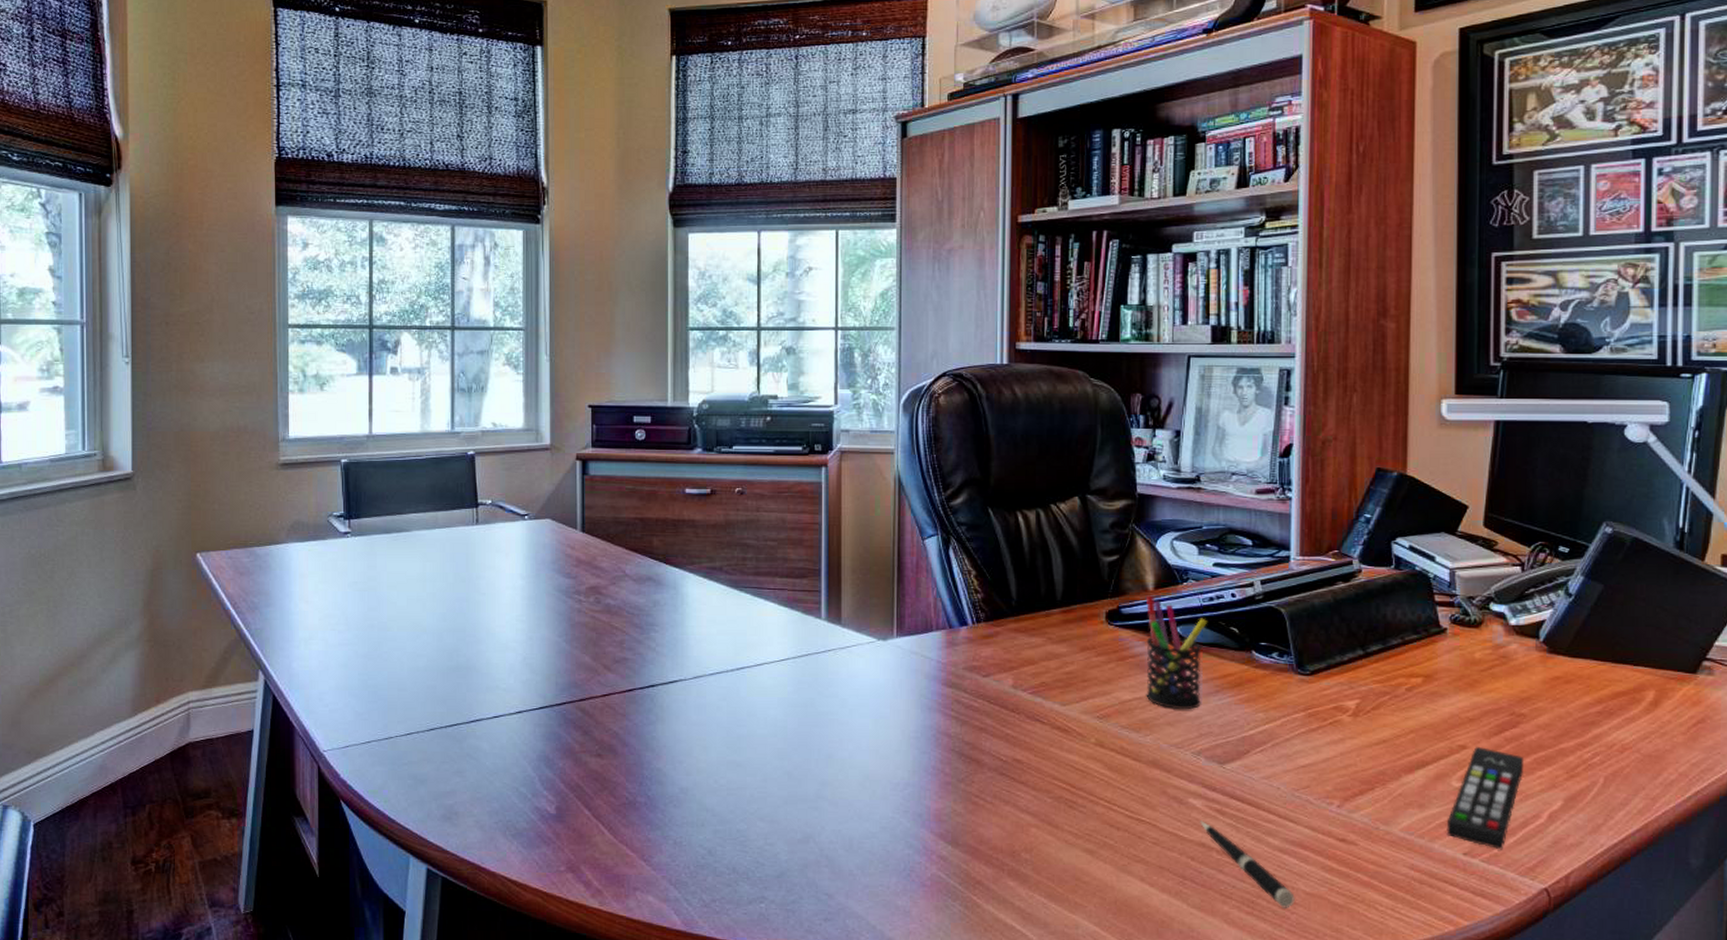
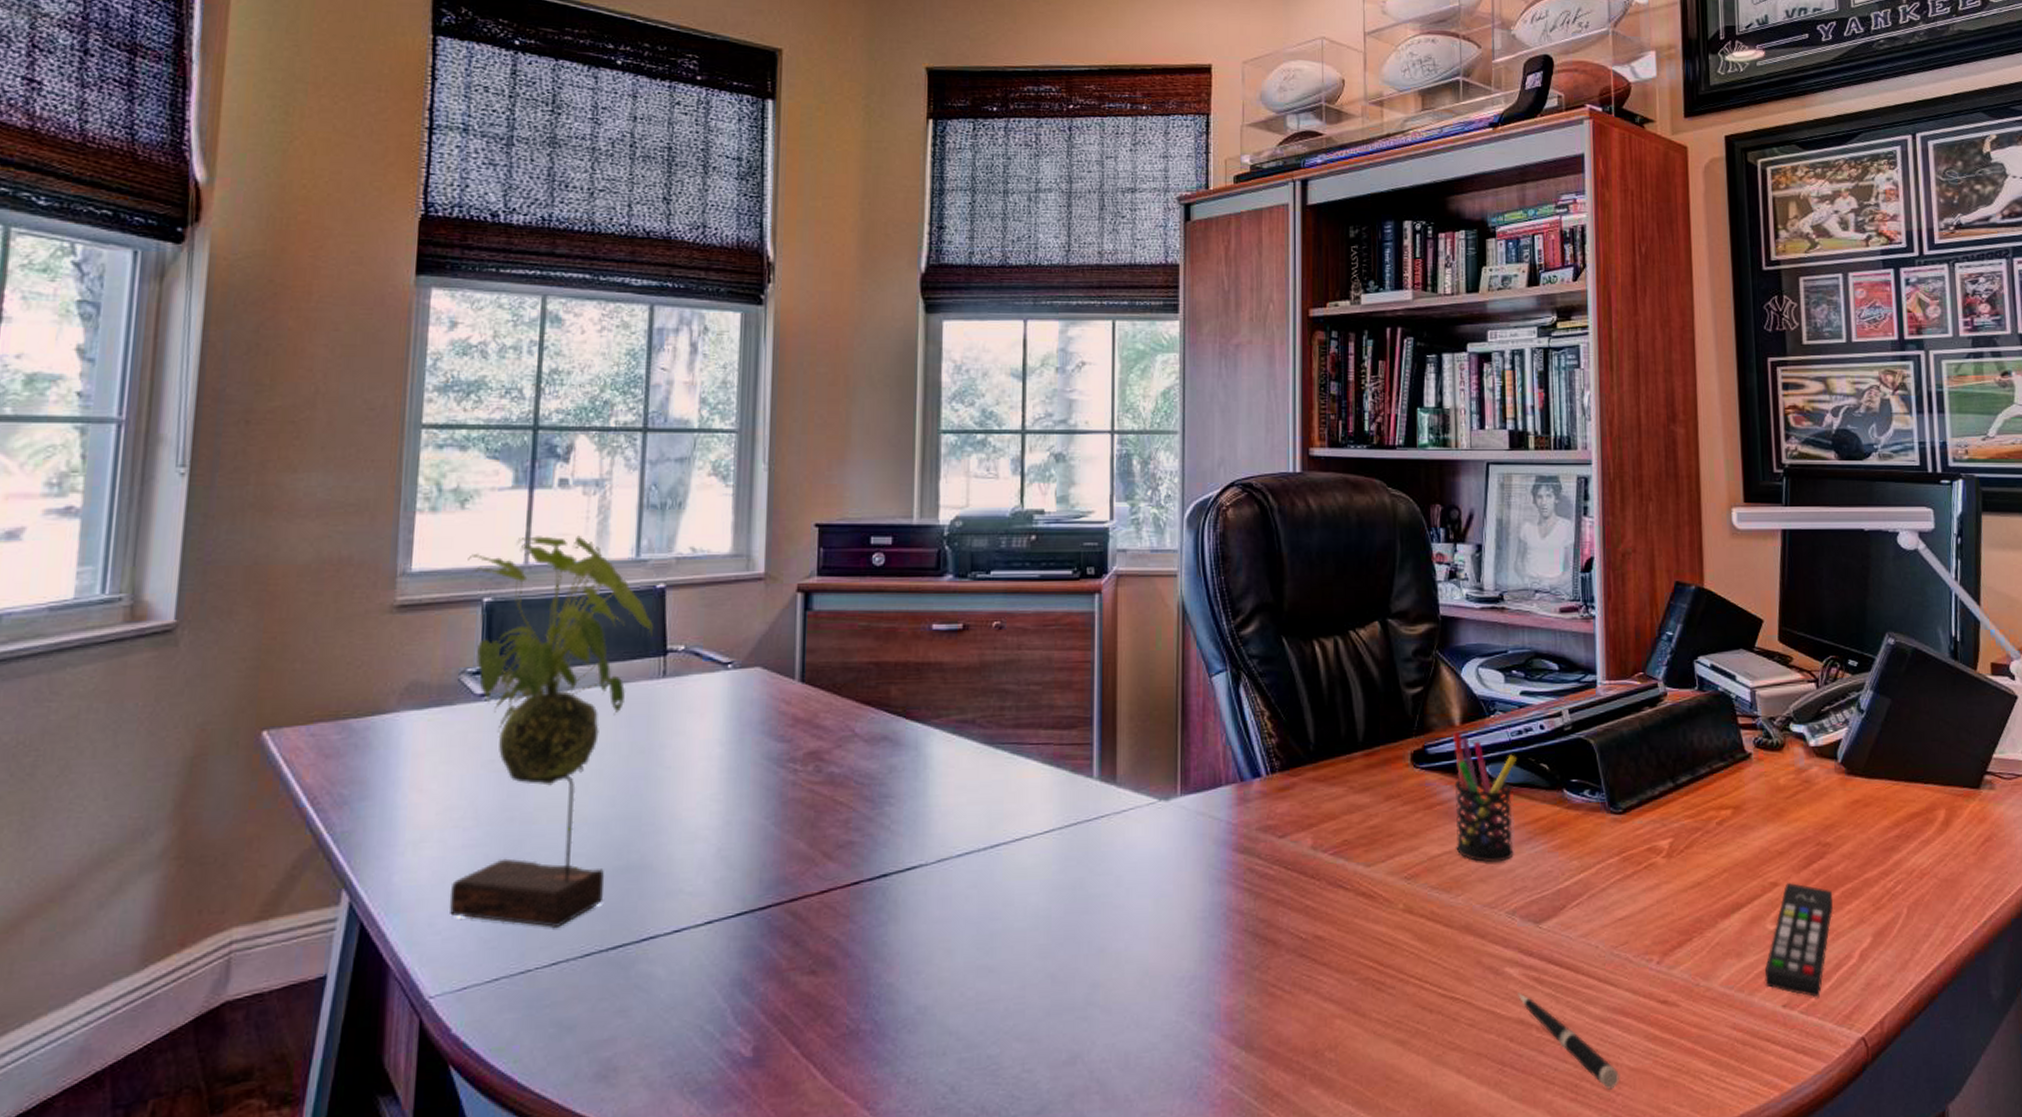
plant: none [328,412,467,709] -> present [449,535,653,929]

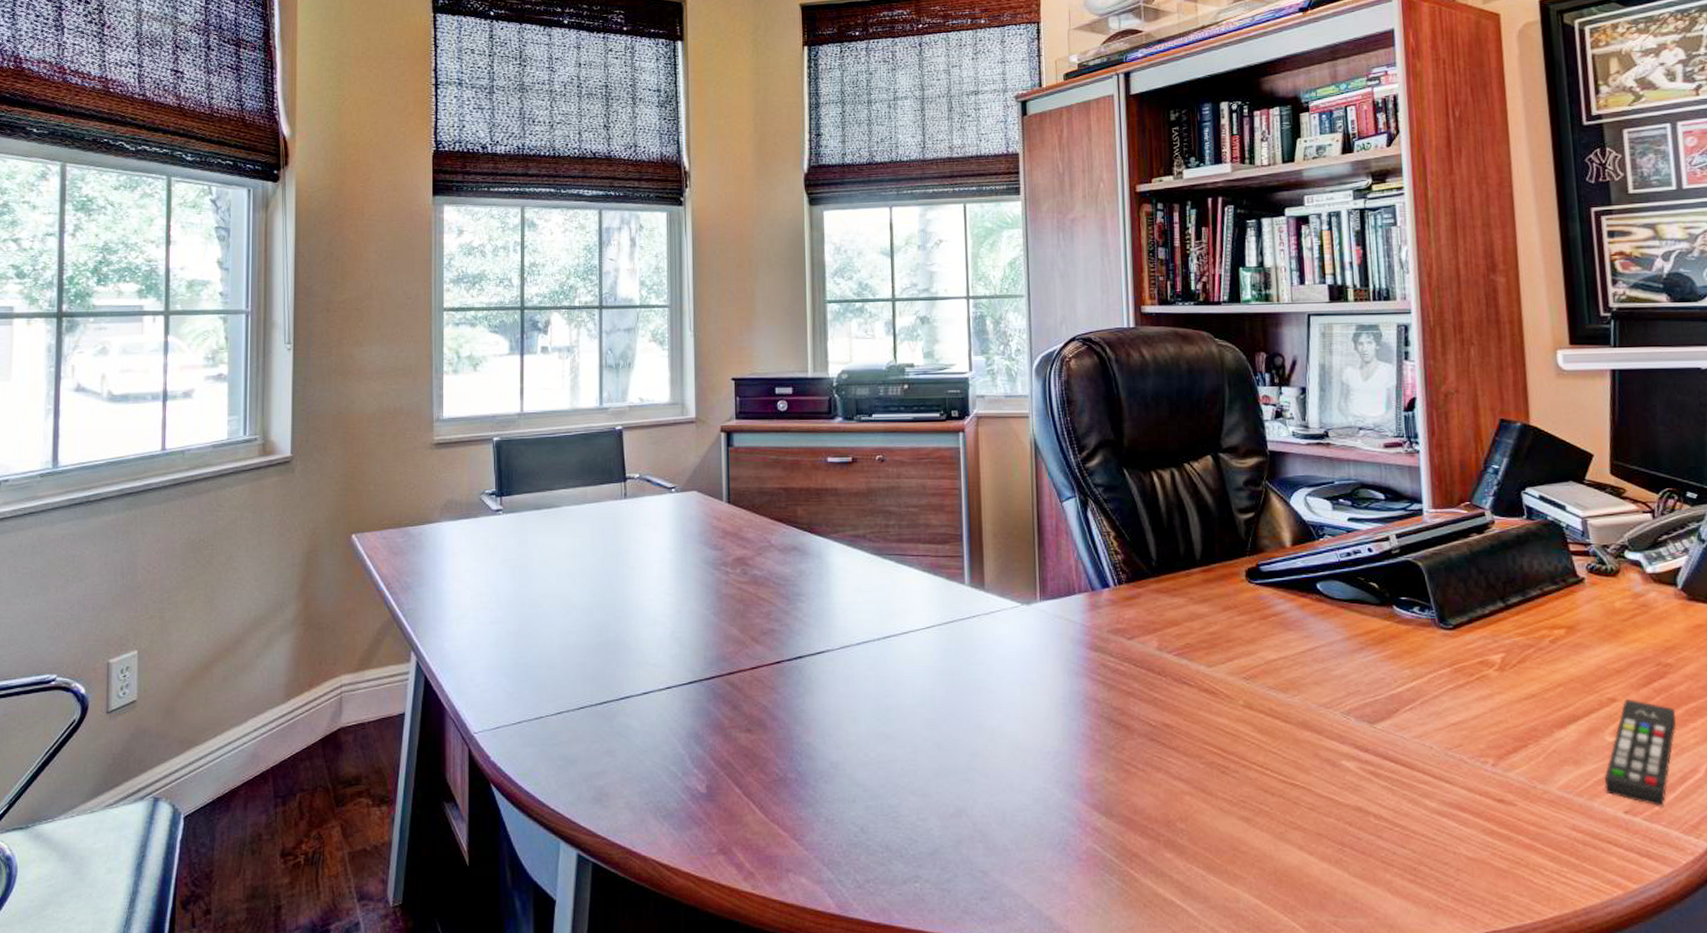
plant: present [449,535,653,929] -> none [481,390,615,687]
pen holder: present [1453,731,1516,863] -> none [1284,552,1347,669]
pen: present [1518,993,1619,1090] -> none [1355,784,1458,875]

